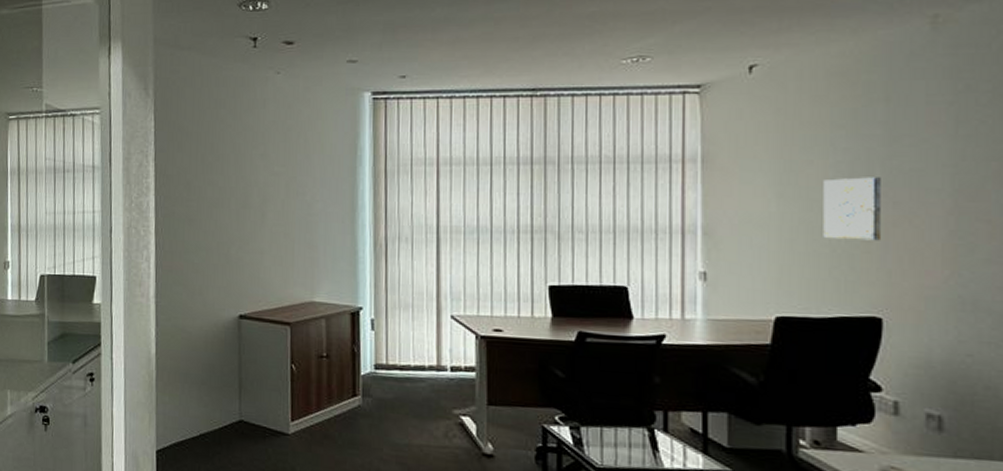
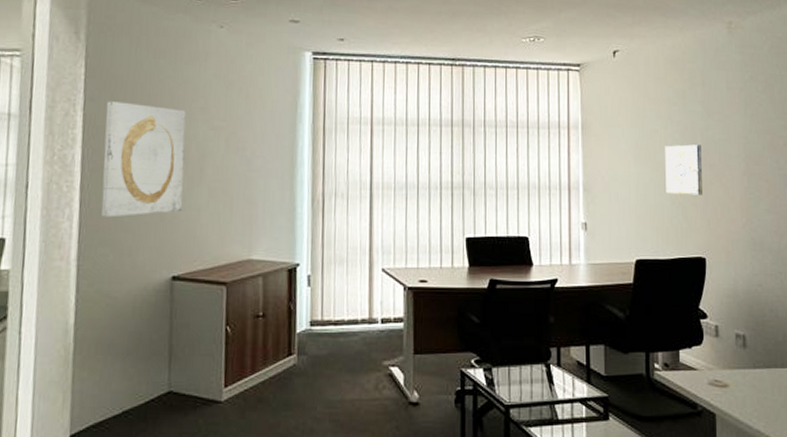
wall art: none [174,151,247,259] -> present [101,101,186,218]

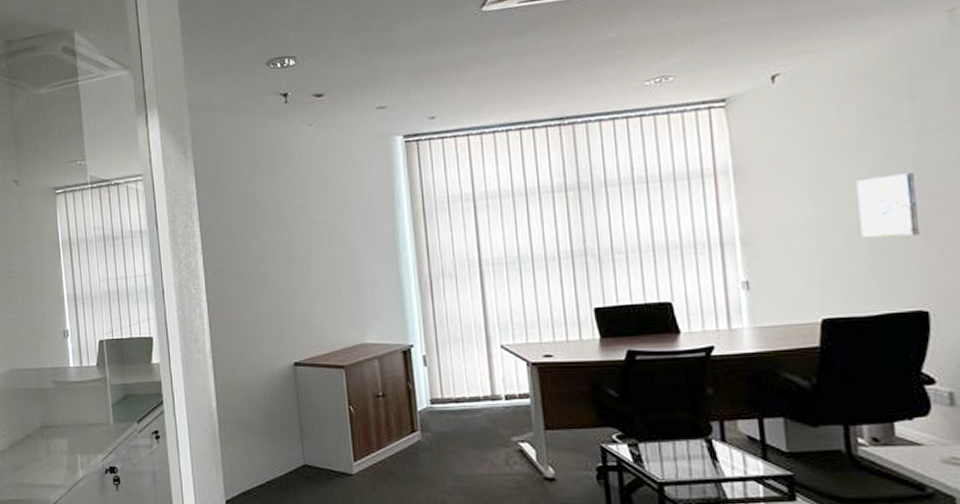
wall art: present [101,101,186,218] -> none [217,209,296,314]

